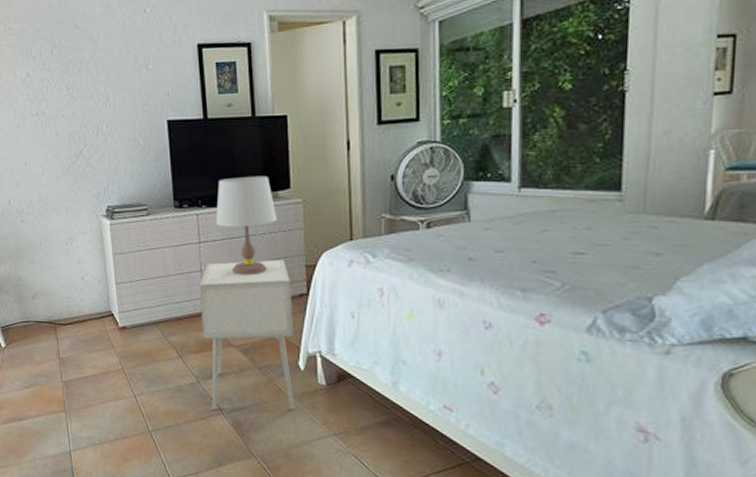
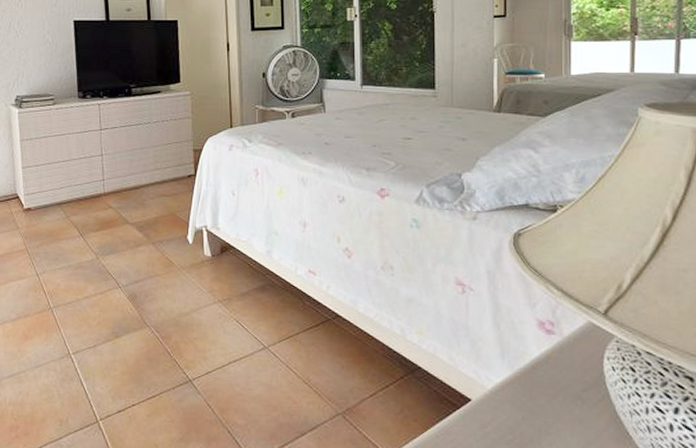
nightstand: present [199,259,294,410] -> none [100,144,184,285]
table lamp: present [216,176,278,276] -> none [116,71,170,159]

